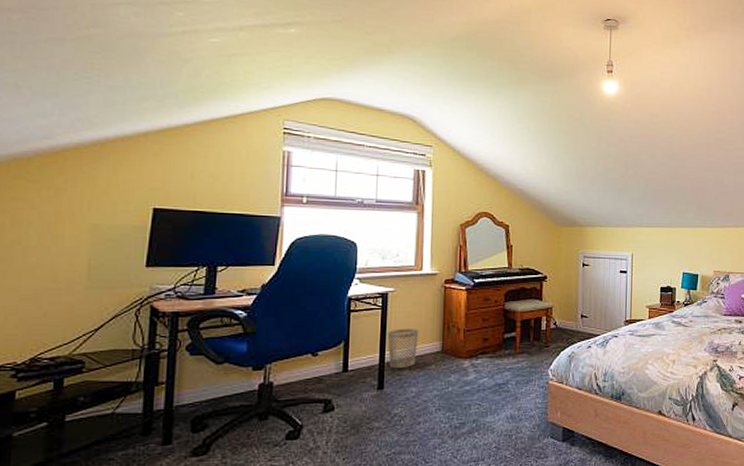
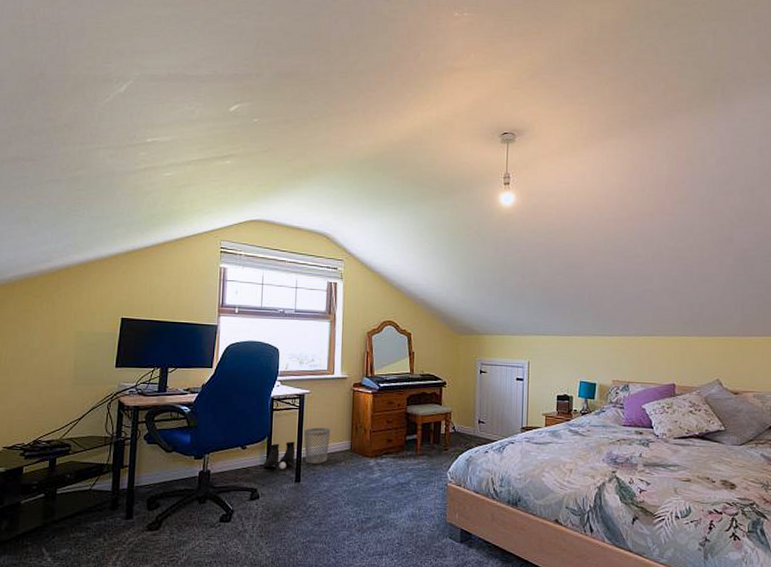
boots: none [339,345,378,376] -> present [263,441,296,469]

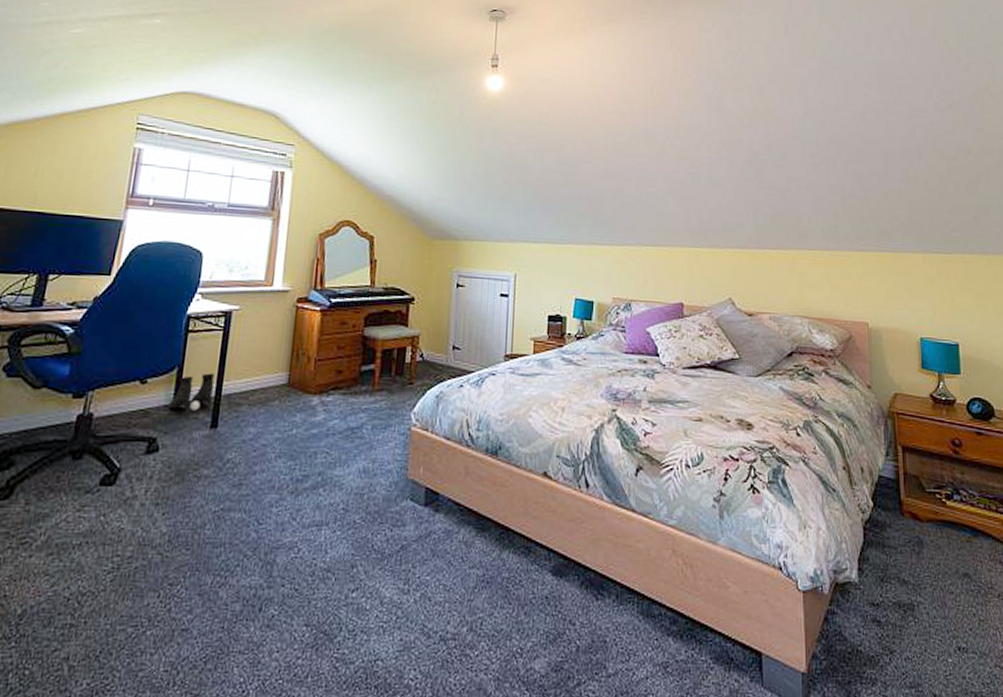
wastebasket: present [304,427,331,464] -> none [226,354,264,404]

